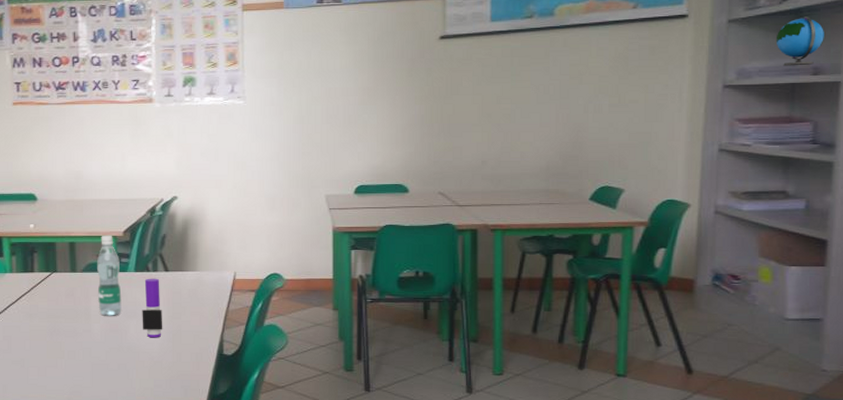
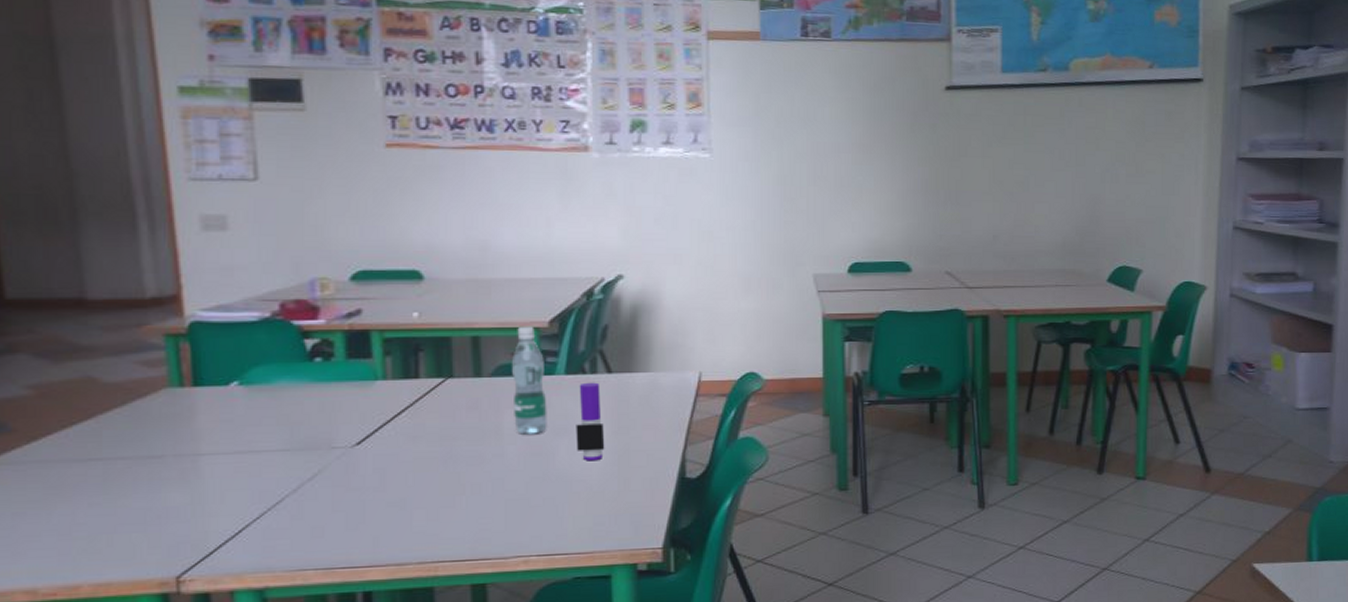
globe: present [776,16,825,66] -> none [1285,88,1329,140]

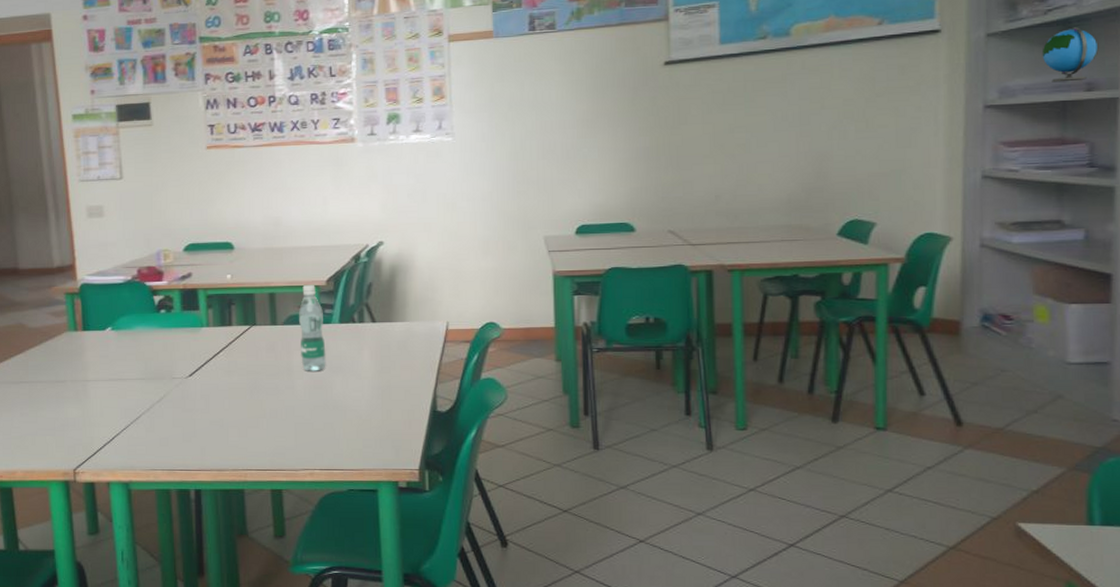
marker: present [576,382,605,461] -> none [348,330,371,395]
globe: none [1285,88,1329,140] -> present [1041,27,1099,83]

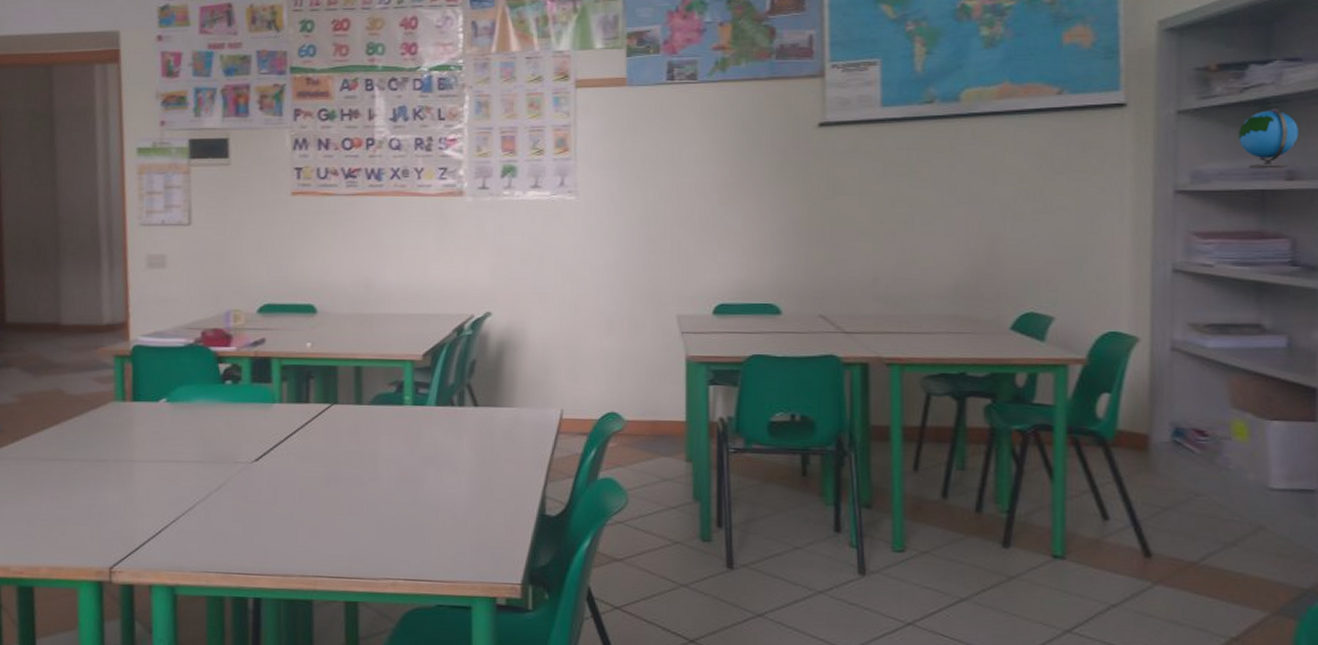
bottle: present [298,284,326,371] -> none [387,358,418,462]

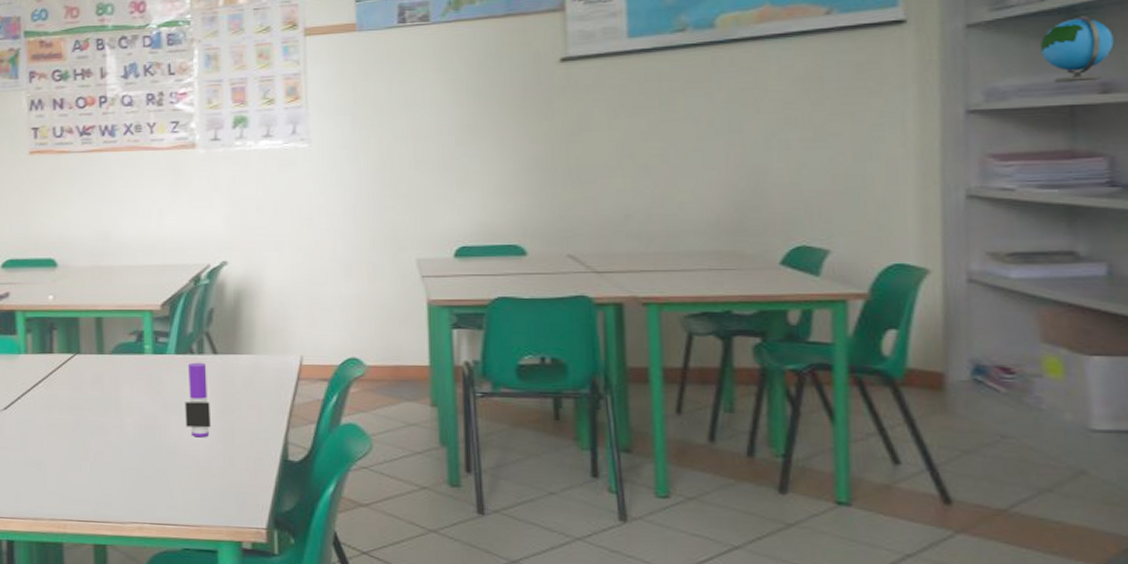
marker: none [443,414,470,492] -> present [185,362,211,438]

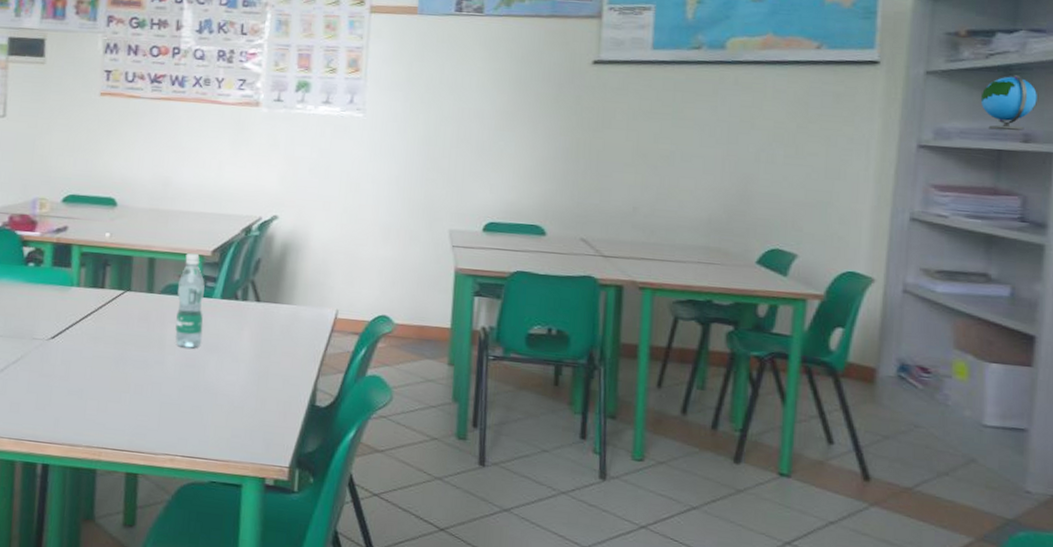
bottle: none [128,308,160,409] -> present [175,252,205,348]
marker: present [185,362,211,438] -> none [224,307,249,379]

